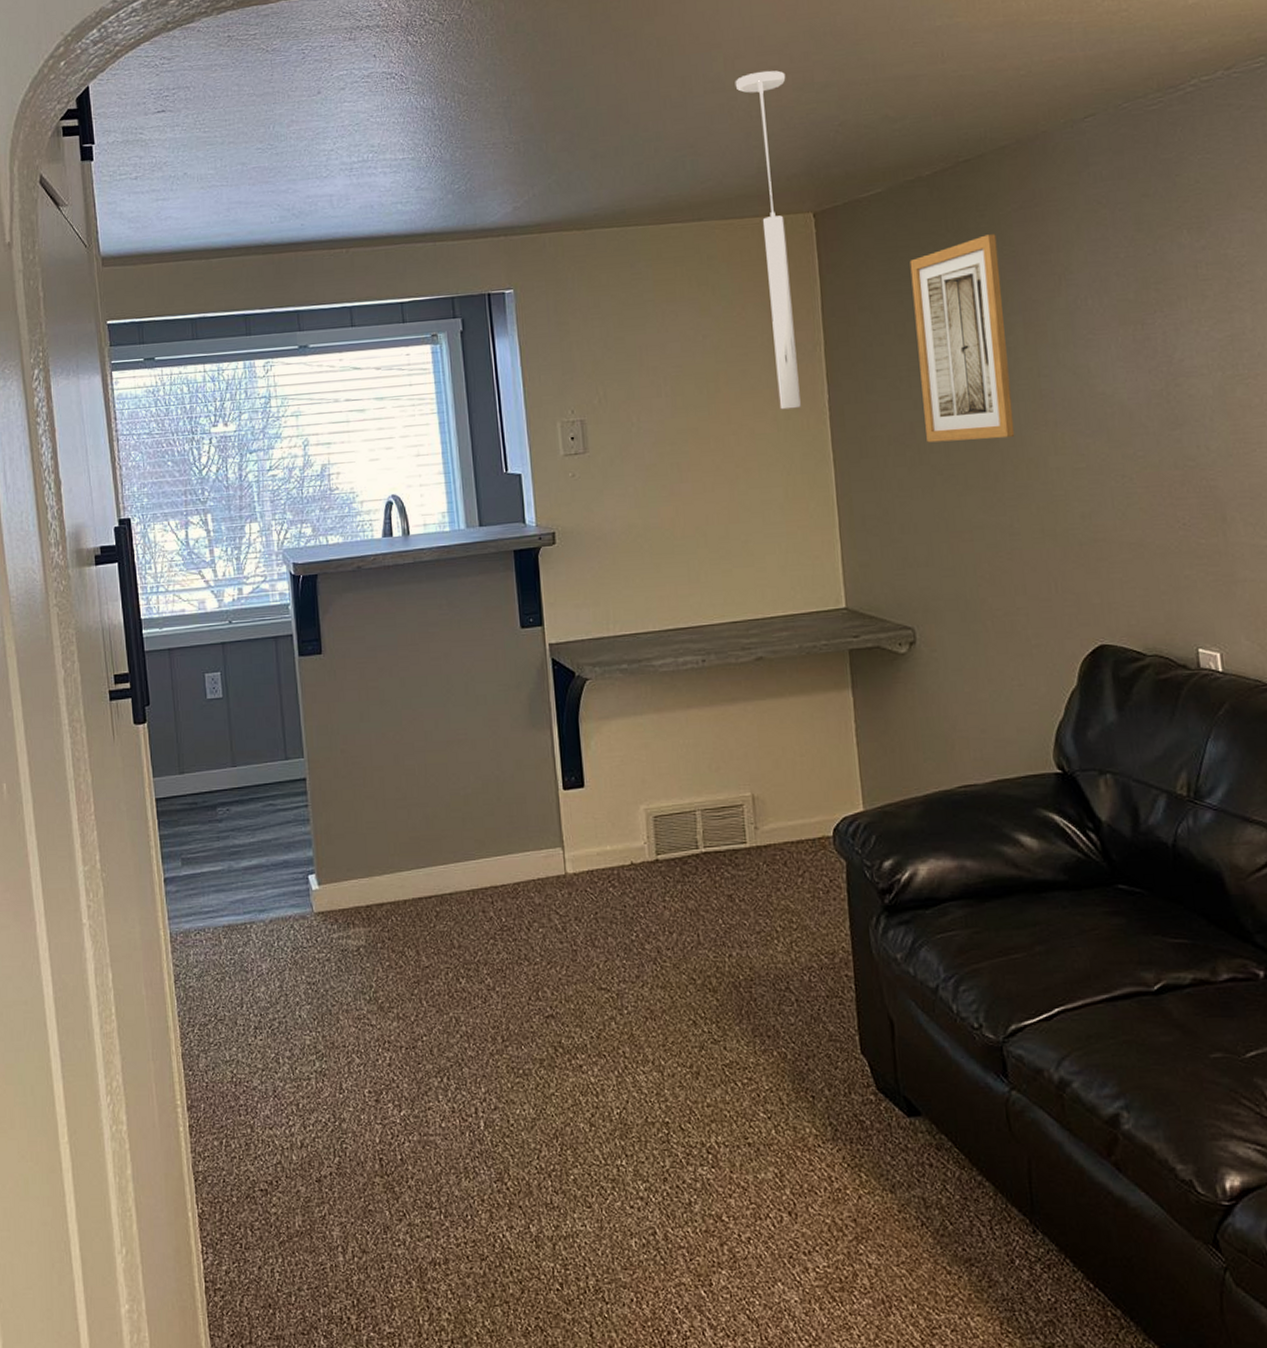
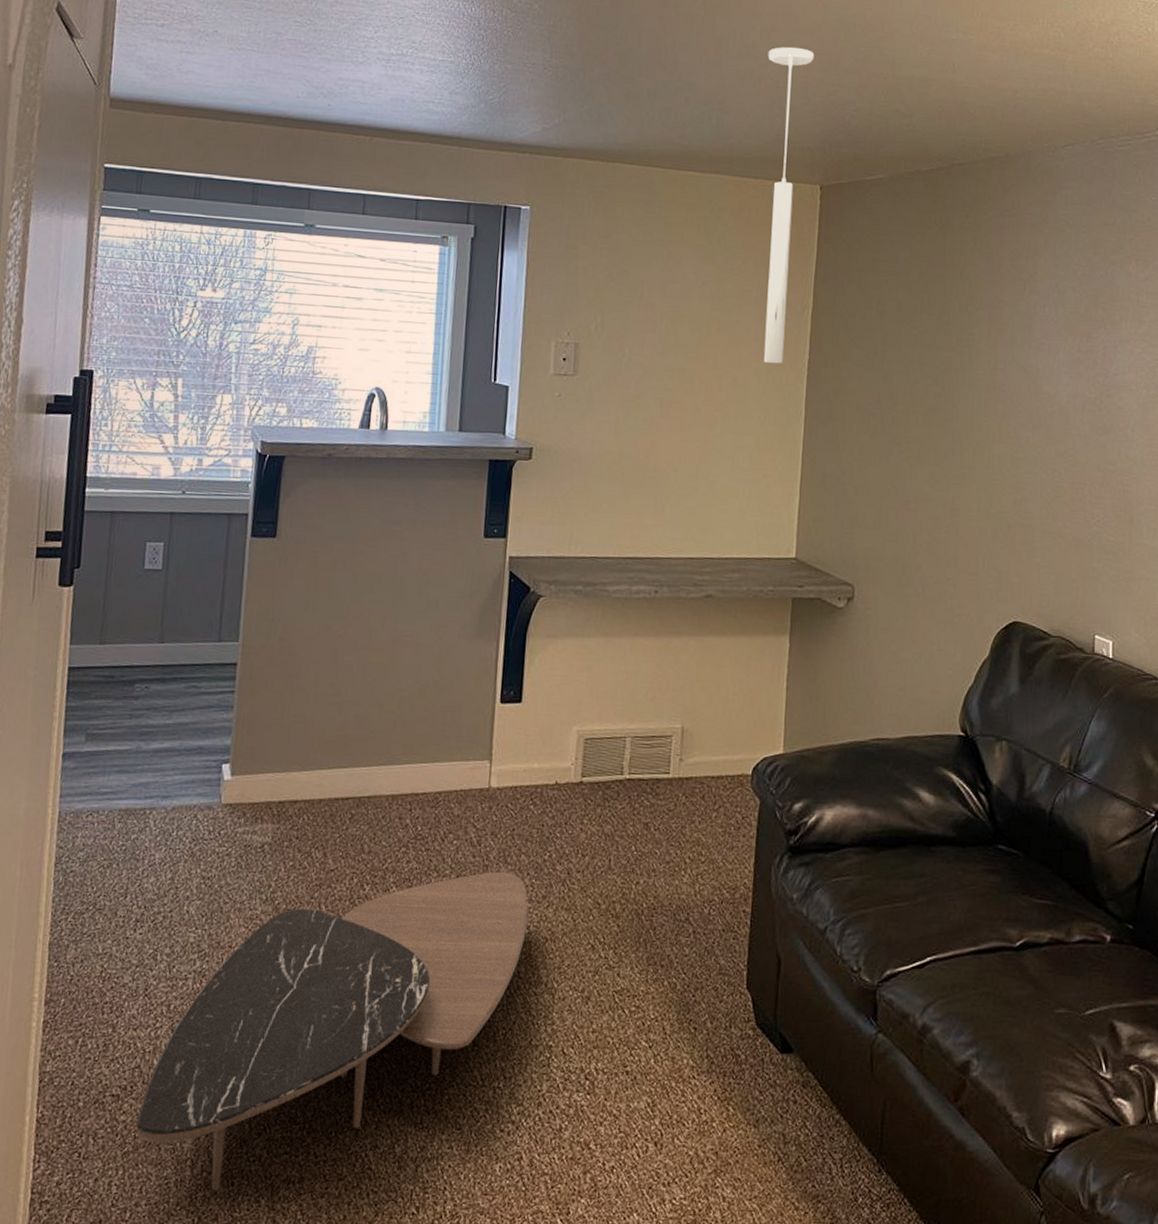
coffee table: none [286,955,625,1275] -> present [135,871,528,1192]
wall art: present [910,234,1015,443] -> none [890,234,976,421]

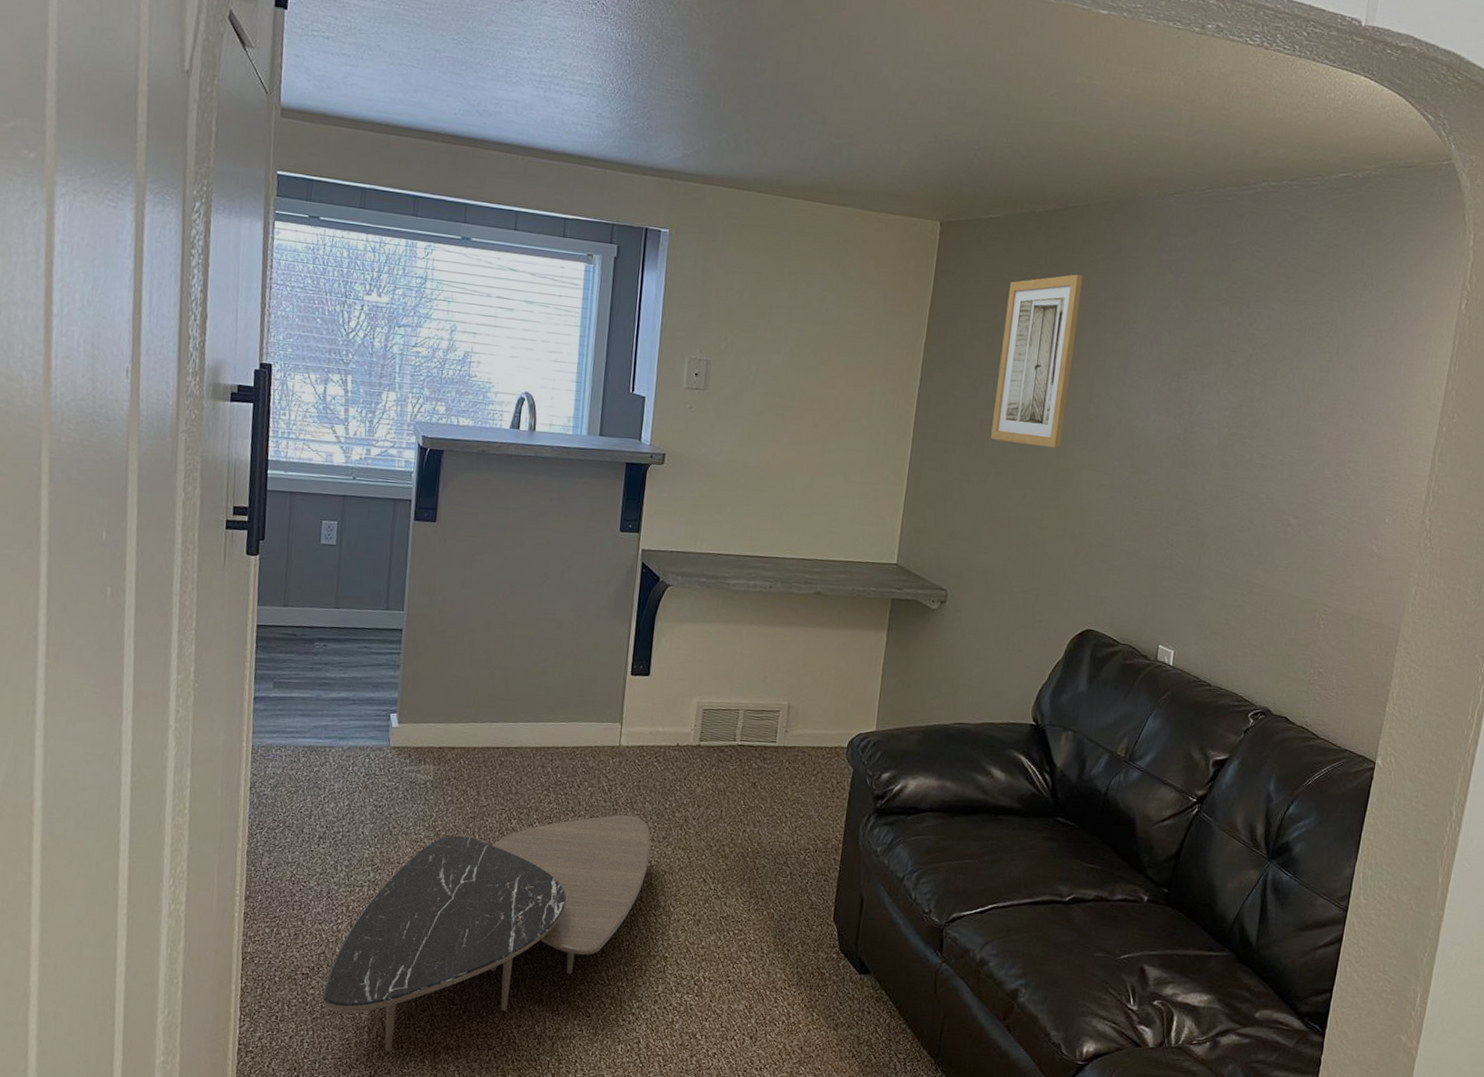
ceiling light: present [763,47,815,365] -> none [878,84,943,389]
wall art: none [890,234,976,421] -> present [991,274,1083,449]

